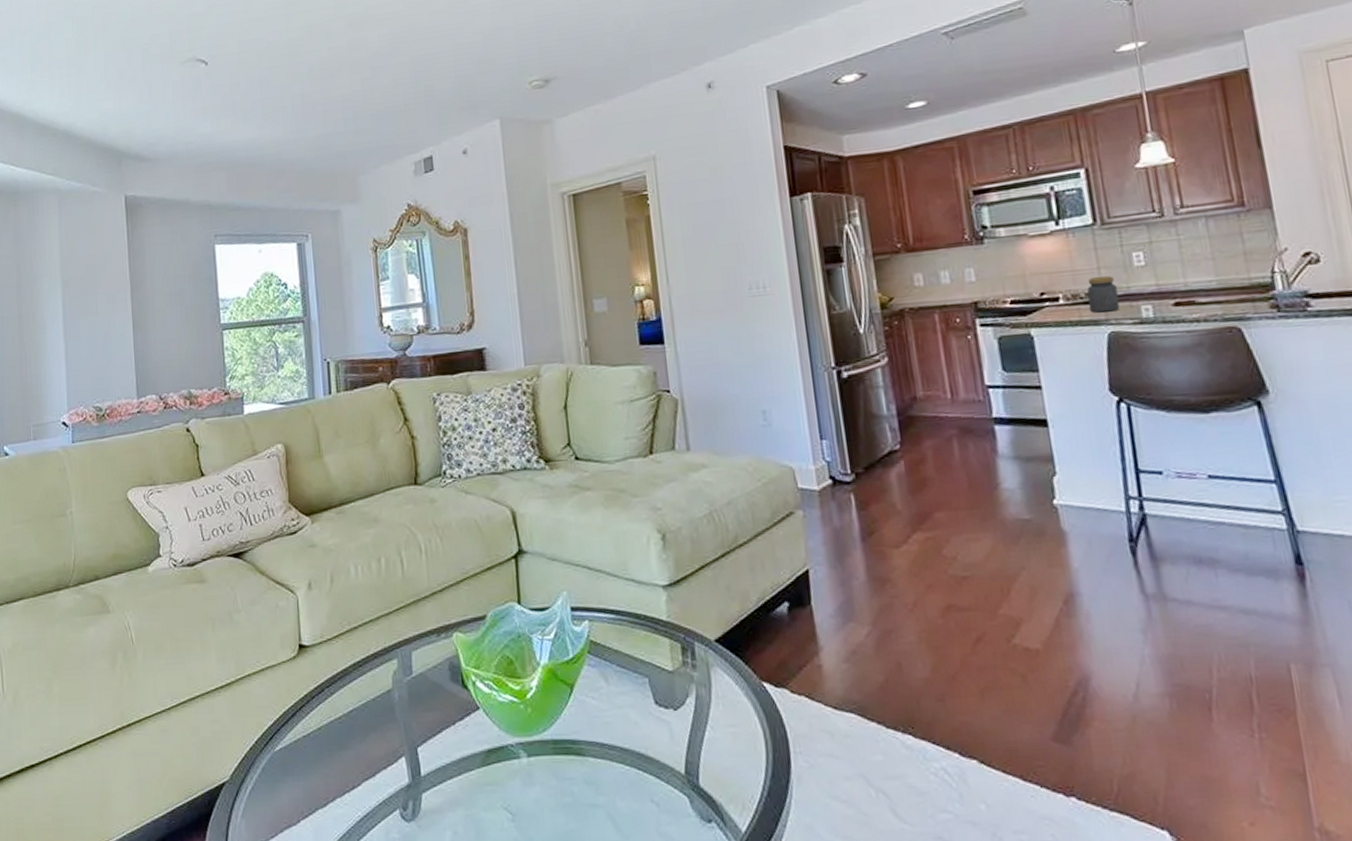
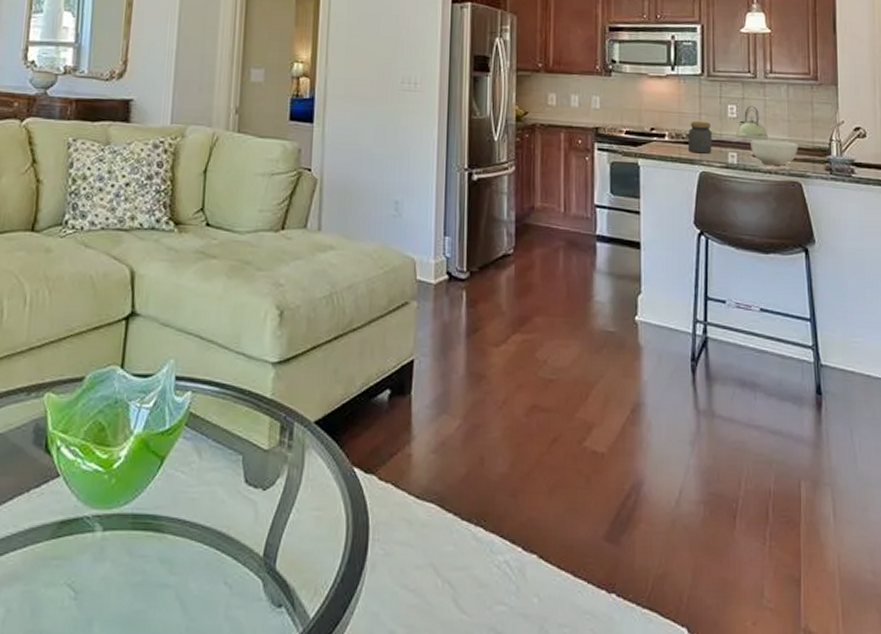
kettle: none [1146,249,1191,289] -> present [735,106,769,141]
bowl: none [1166,281,1231,313] -> present [749,138,798,166]

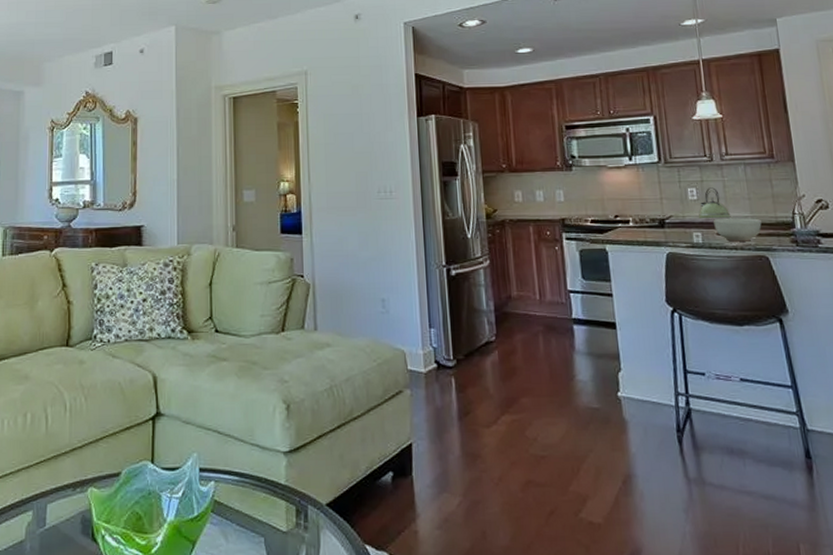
jar: present [687,121,712,154] -> none [651,205,677,236]

